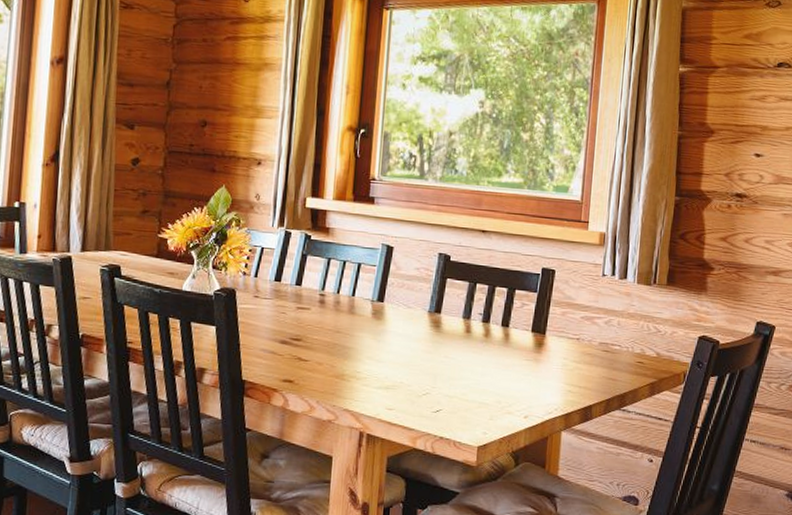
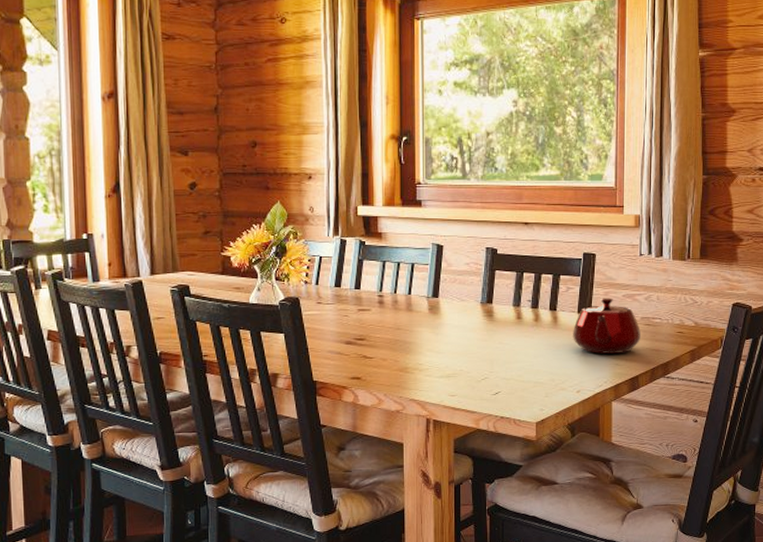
teapot: none [524,318,598,380] -> present [573,298,642,354]

